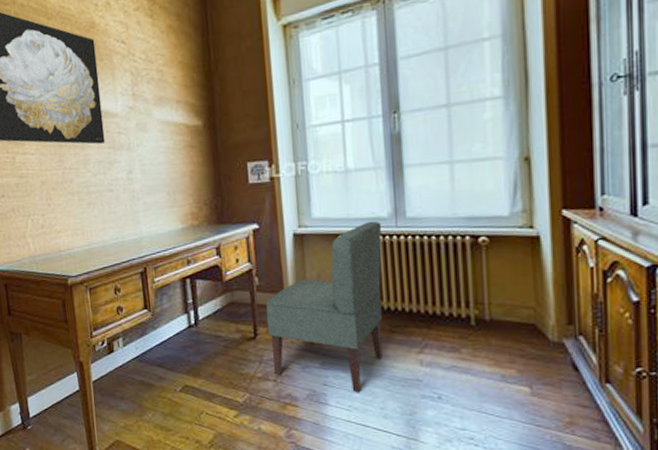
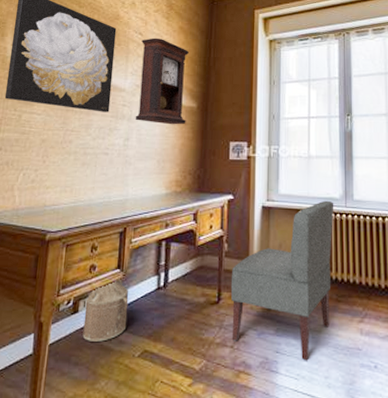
watering can: none [119,319,164,378] -> present [82,278,129,342]
pendulum clock: none [126,43,193,150] -> present [135,38,189,125]

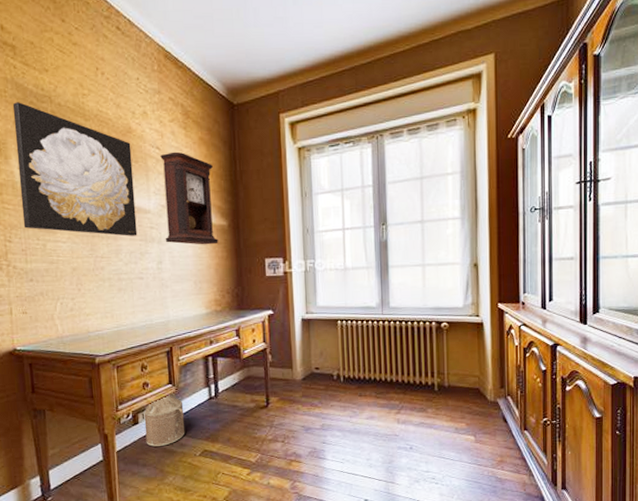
chair: present [230,200,334,361] -> none [277,309,371,448]

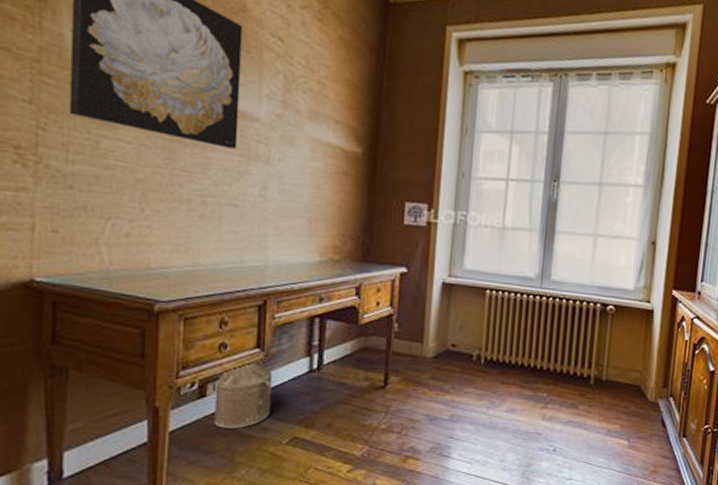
pendulum clock: present [160,151,218,245] -> none [274,47,352,176]

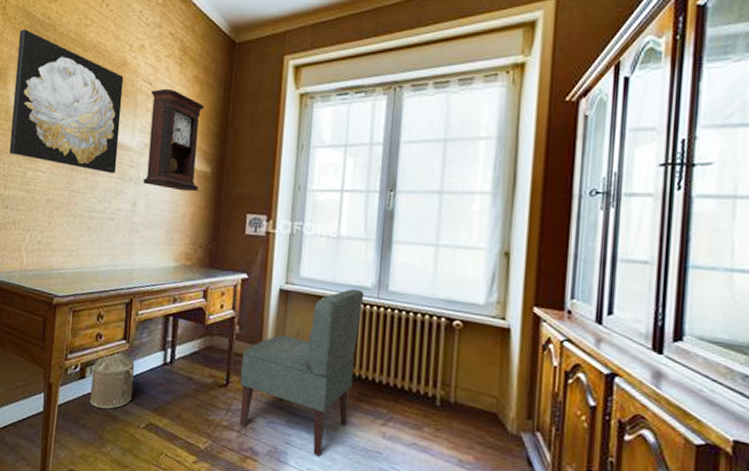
pendulum clock: none [274,47,352,176] -> present [142,88,204,192]
chair: none [399,279,528,446] -> present [239,288,365,457]

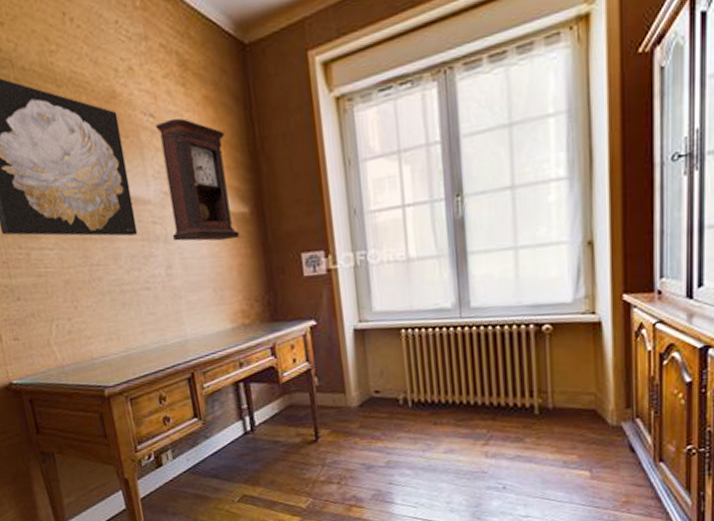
watering can: present [89,349,135,409] -> none [167,428,219,492]
chair: present [239,288,365,457] -> none [327,312,448,489]

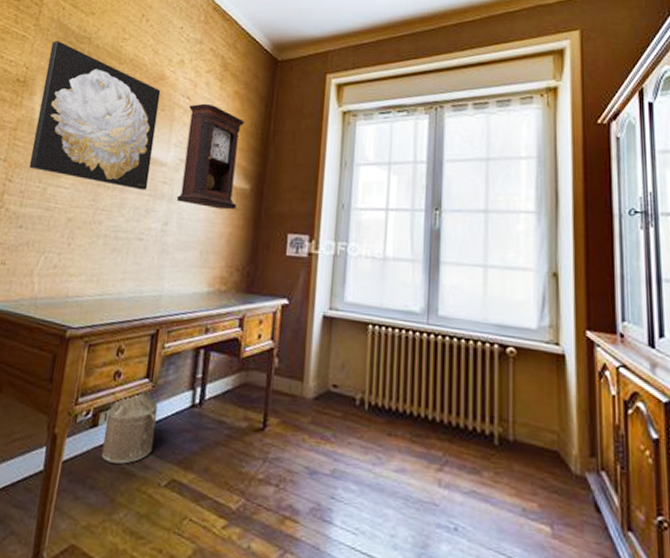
watering can: none [167,428,219,492] -> present [101,389,158,464]

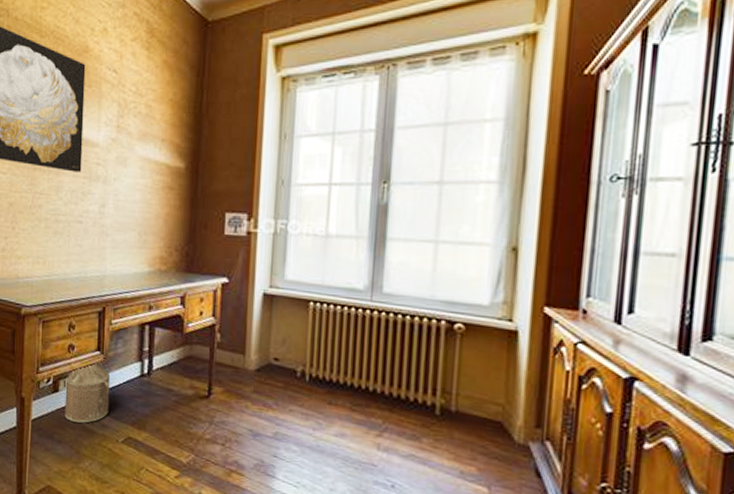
pendulum clock: present [176,103,244,210] -> none [111,76,175,190]

